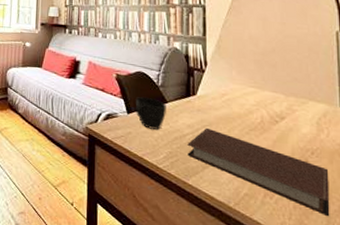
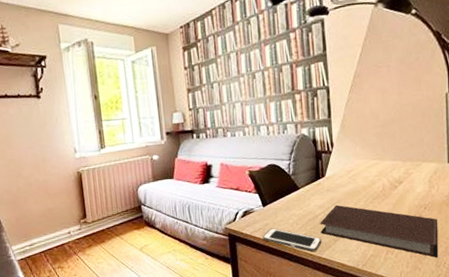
cell phone: none [124,138,189,175] -> present [262,228,322,252]
cup: present [135,97,166,130] -> none [269,187,299,217]

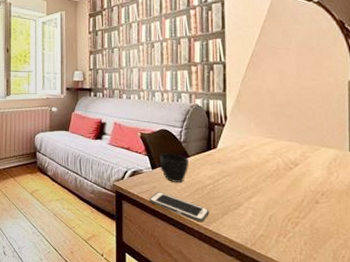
cup: none [269,187,299,217] -> present [159,153,189,183]
notebook: present [320,204,439,258] -> none [208,178,337,250]

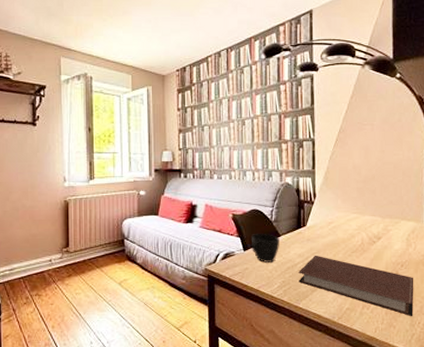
cell phone: present [149,192,210,223] -> none [241,273,299,301]
notebook: none [208,178,337,250] -> present [298,255,414,317]

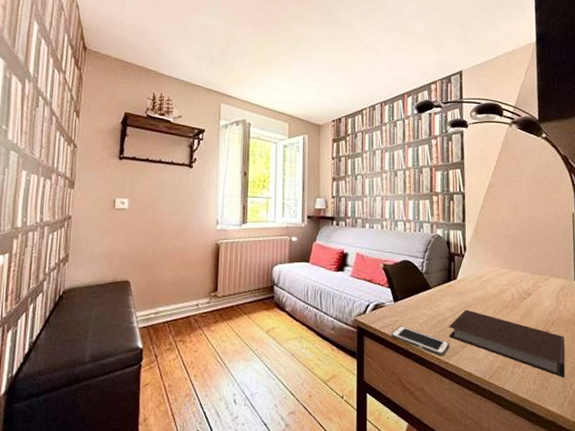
cell phone: none [241,273,299,301] -> present [391,326,450,357]
cup: present [251,234,279,263] -> none [401,285,430,315]

